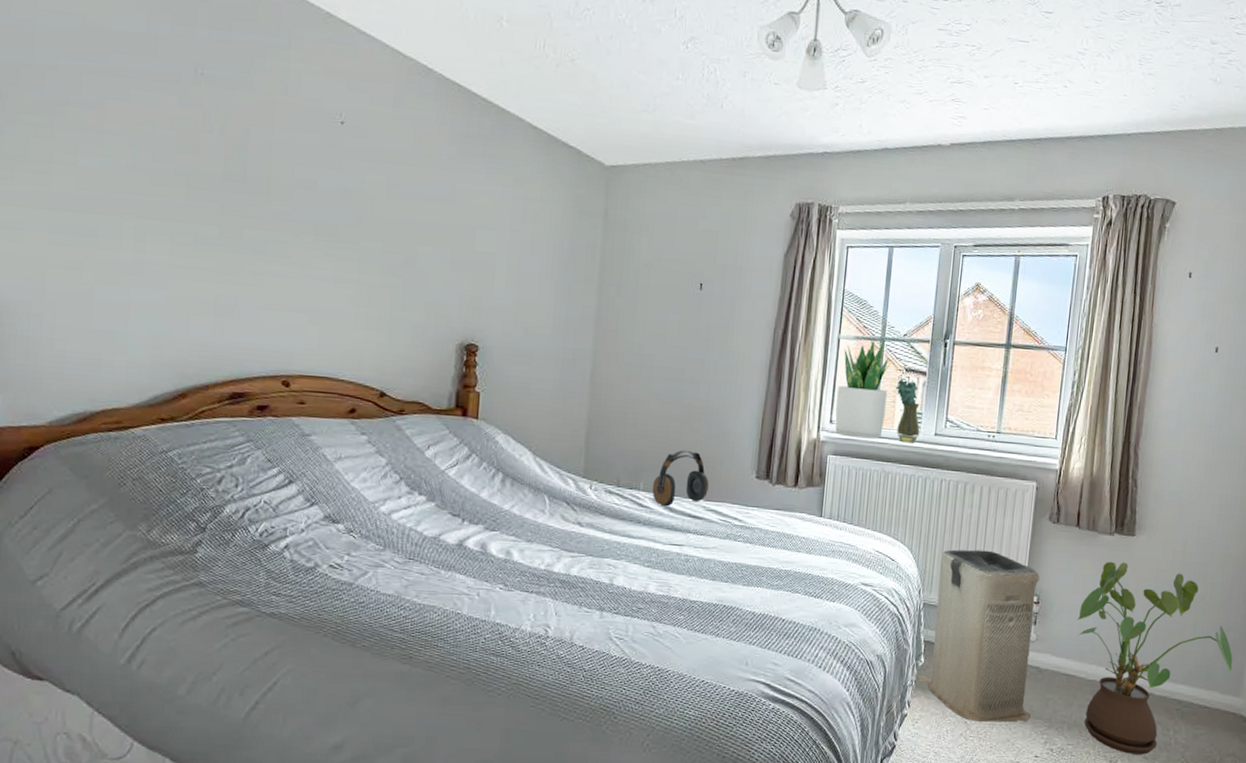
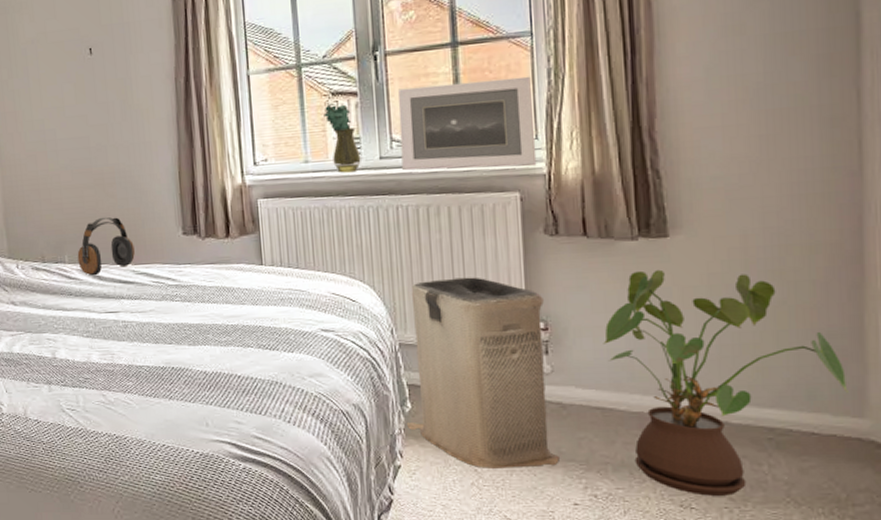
planter: present [835,341,891,439] -> none [256,70,317,177]
picture frame: none [951,376,1059,462] -> present [398,76,537,171]

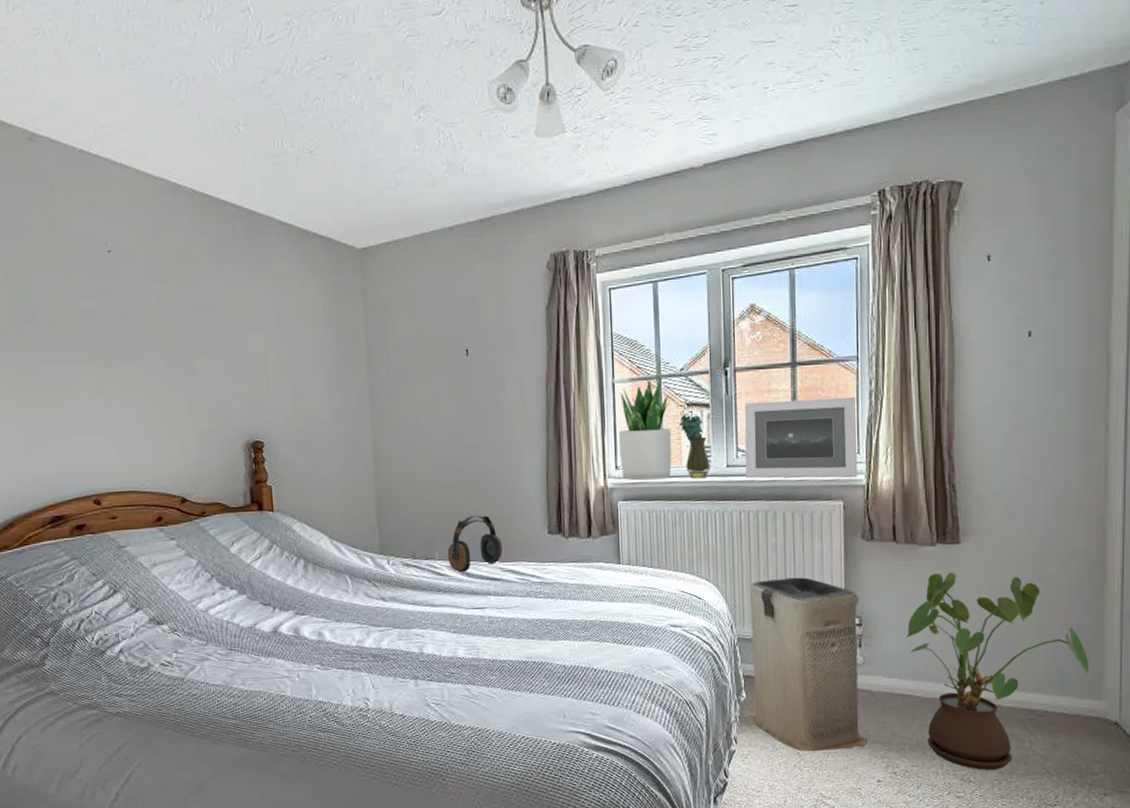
planter: none [256,70,317,177] -> present [619,380,672,481]

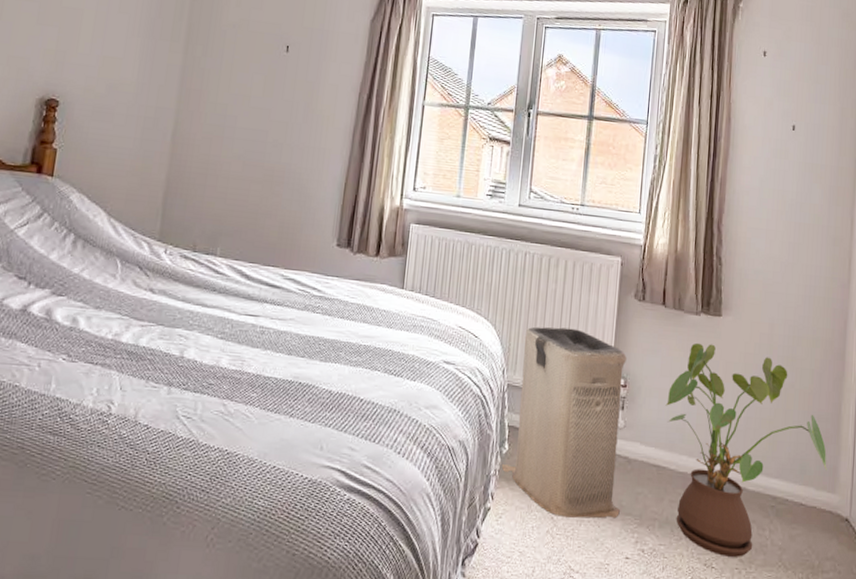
headphones: present [447,515,503,573] -> none [229,214,289,274]
planter: present [619,380,672,481] -> none [418,108,475,209]
vase: present [679,412,711,479] -> none [480,145,504,214]
picture frame: present [744,396,858,479] -> none [535,146,642,237]

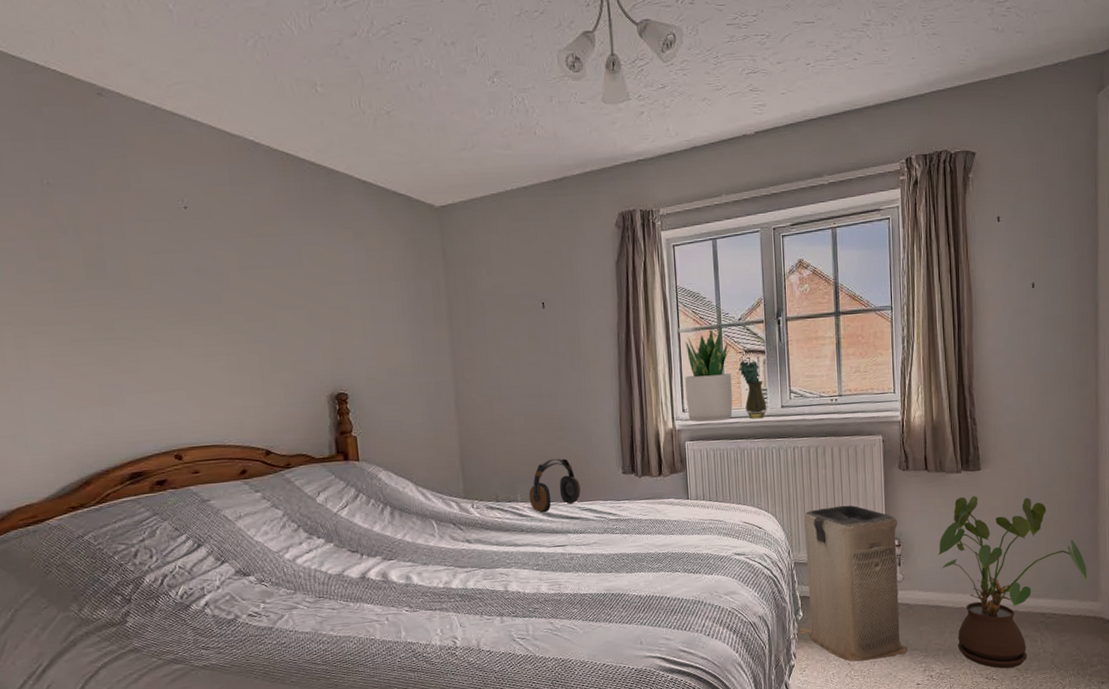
headphones: none [229,214,289,274] -> present [529,458,581,513]
planter: none [418,108,475,209] -> present [685,329,733,423]
vase: none [480,145,504,214] -> present [739,358,767,419]

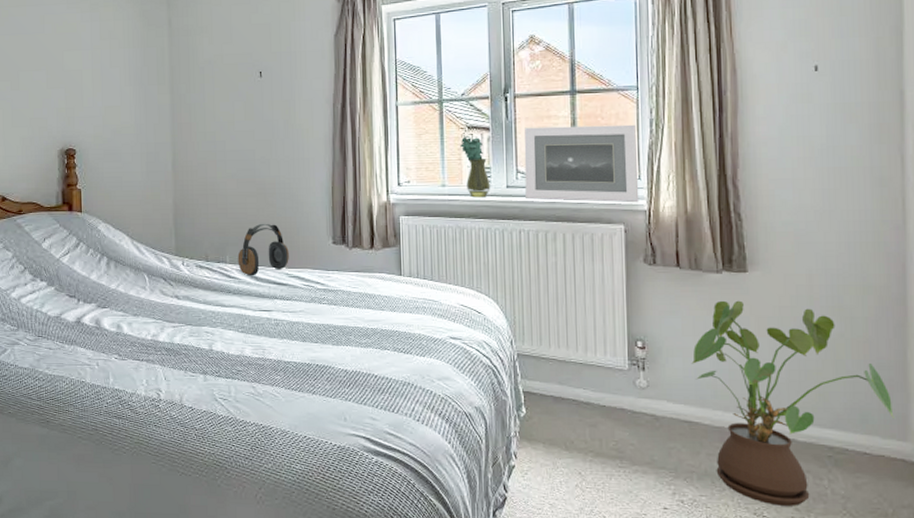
planter: present [685,329,733,423] -> none [402,104,453,198]
picture frame: none [795,342,894,418] -> present [524,124,639,203]
laundry basket: present [799,505,907,662] -> none [521,297,652,473]

